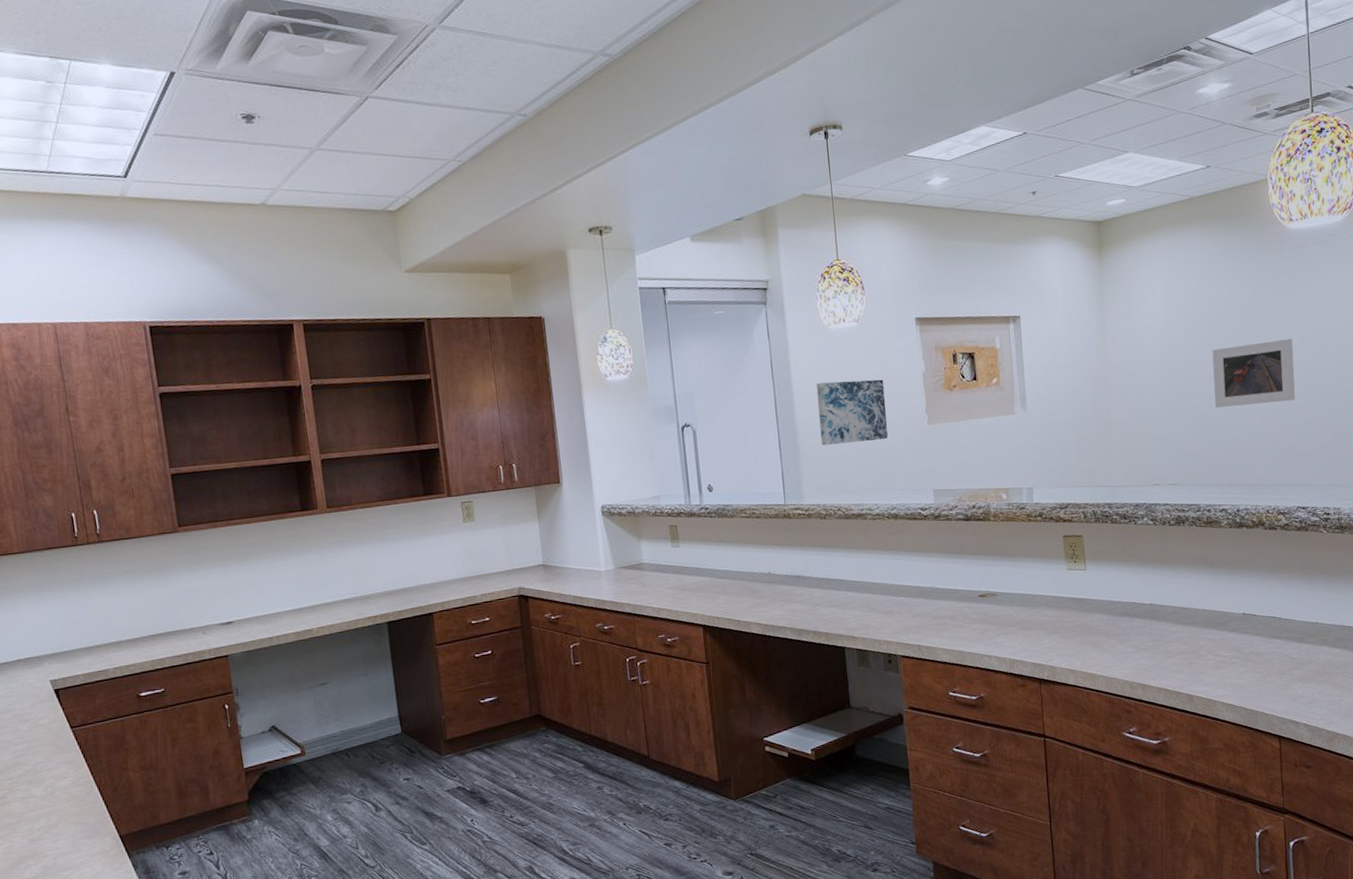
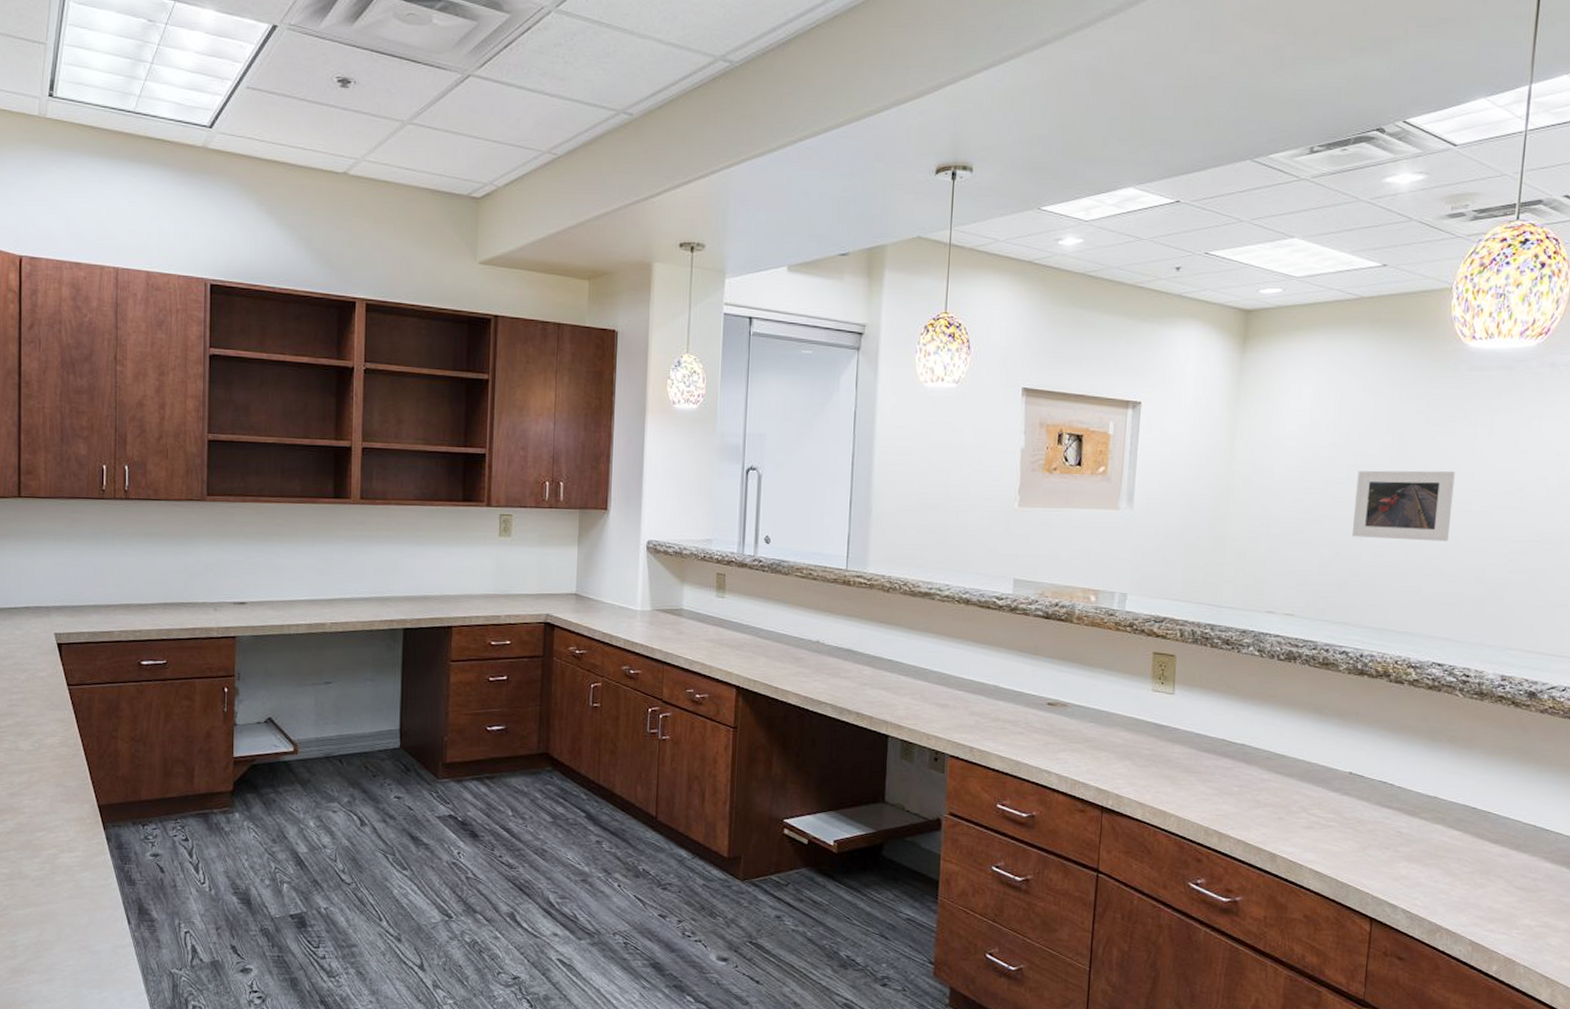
wall art: present [816,379,888,446] -> none [897,444,976,515]

